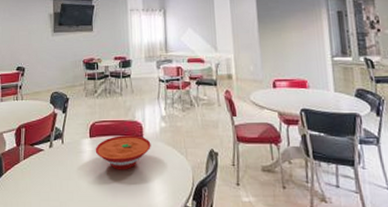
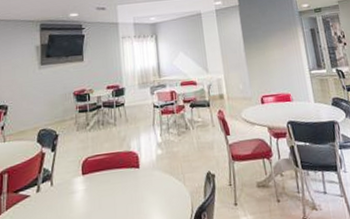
bowl: present [95,135,151,170] -> none [88,166,148,207]

